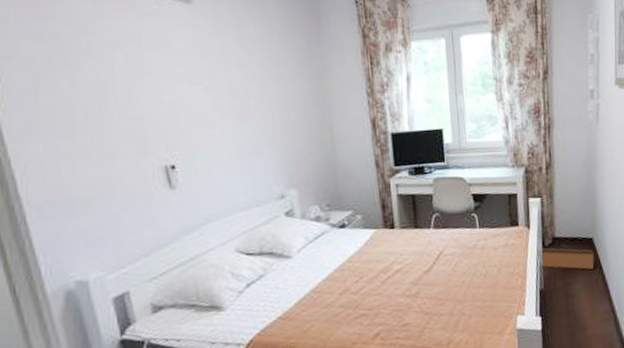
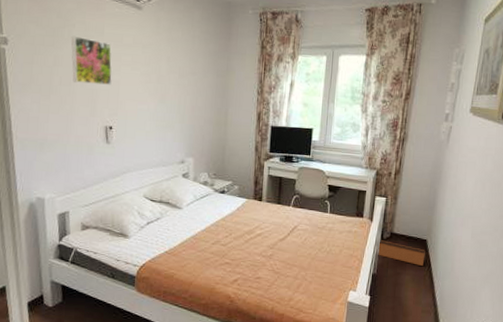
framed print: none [91,48,164,112] -> present [71,35,112,85]

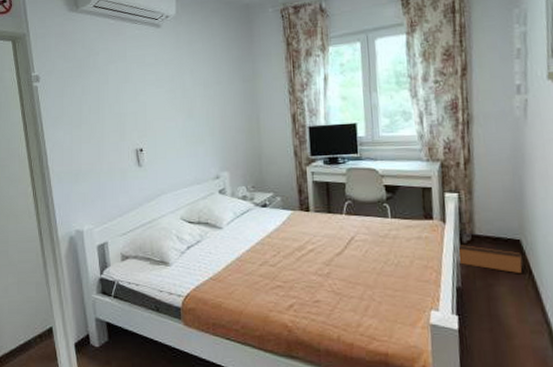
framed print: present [71,35,112,85] -> none [96,63,138,109]

